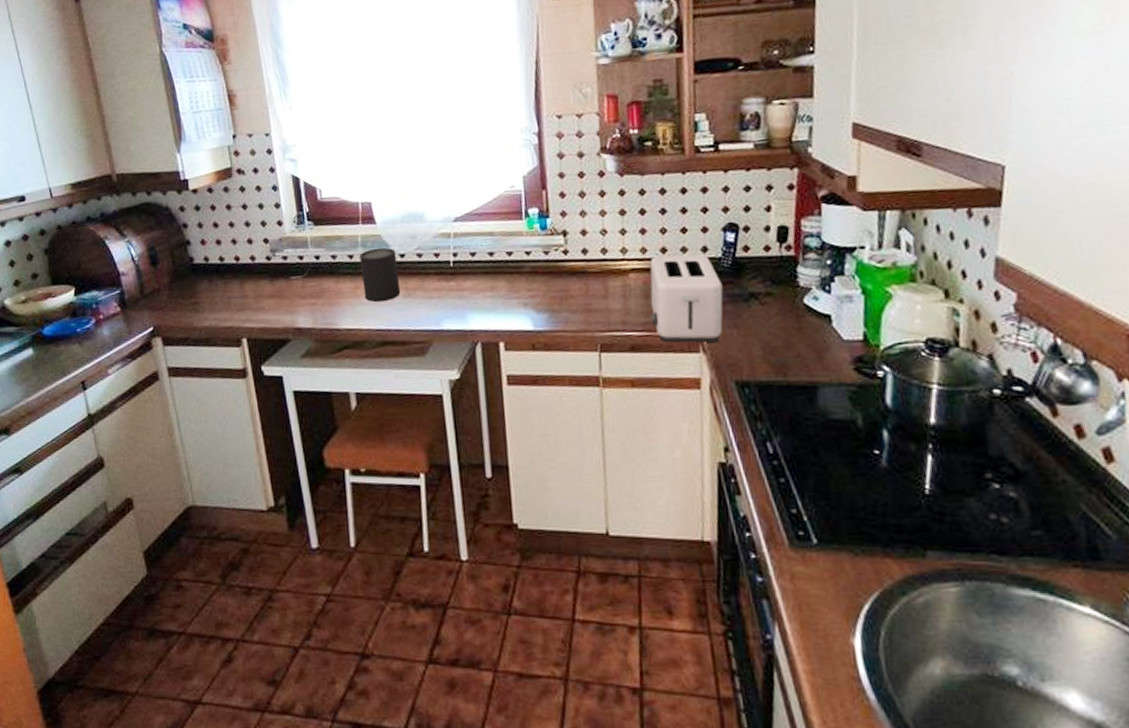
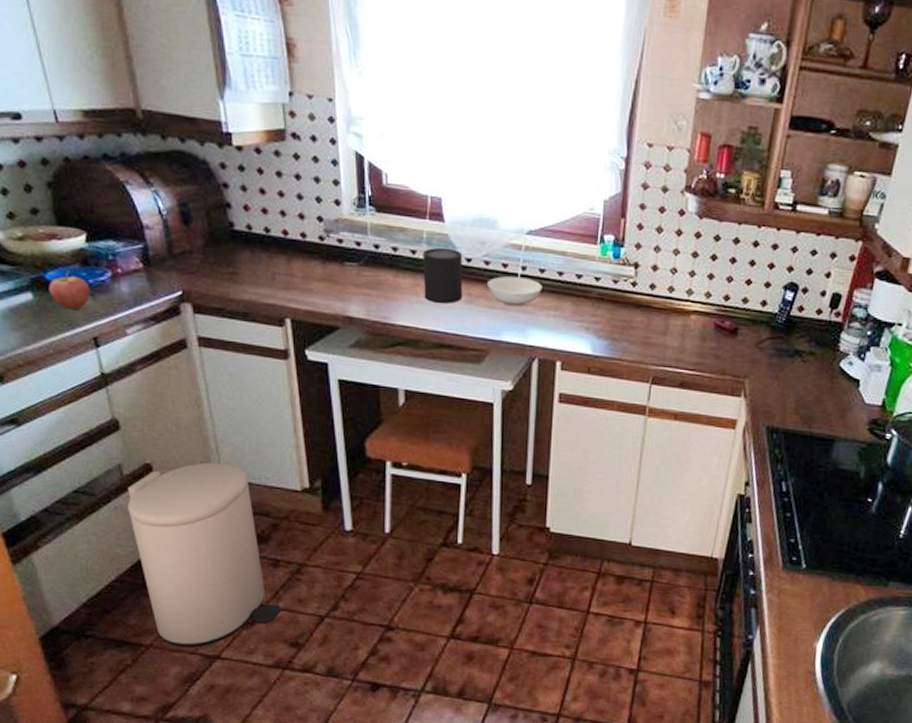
fruit: none [45,322,79,359] -> present [48,269,90,310]
pedal bin: none [111,490,257,693] -> present [127,462,281,648]
bowl: none [421,263,475,294] -> present [486,276,542,307]
toaster: present [650,254,723,344] -> none [703,301,773,391]

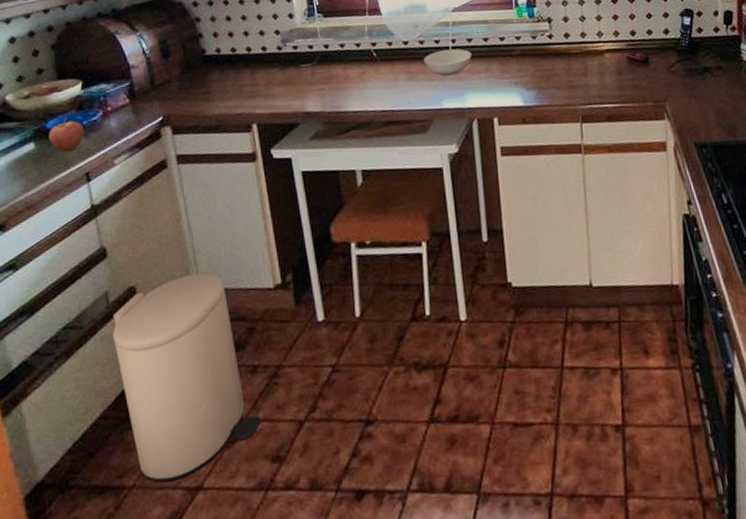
pen holder: present [423,247,463,303] -> none [366,36,404,86]

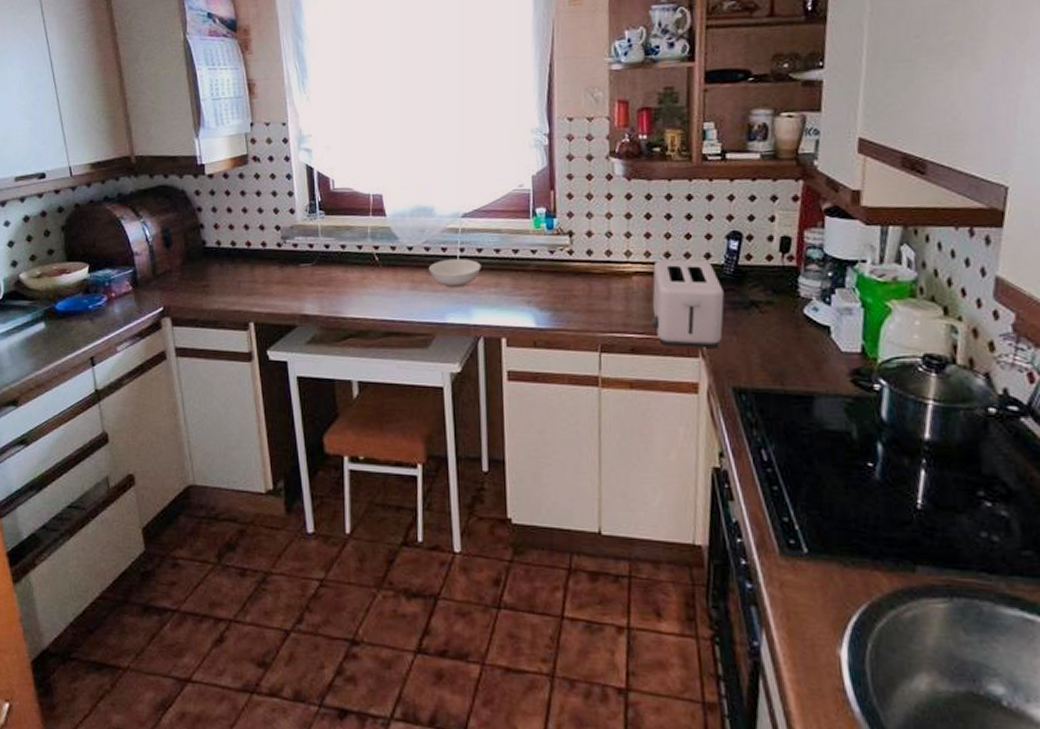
fruit: present [48,116,84,152] -> none [57,298,90,335]
pedal bin: present [112,273,261,483] -> none [112,470,248,670]
toaster: none [622,36,683,113] -> present [651,259,724,349]

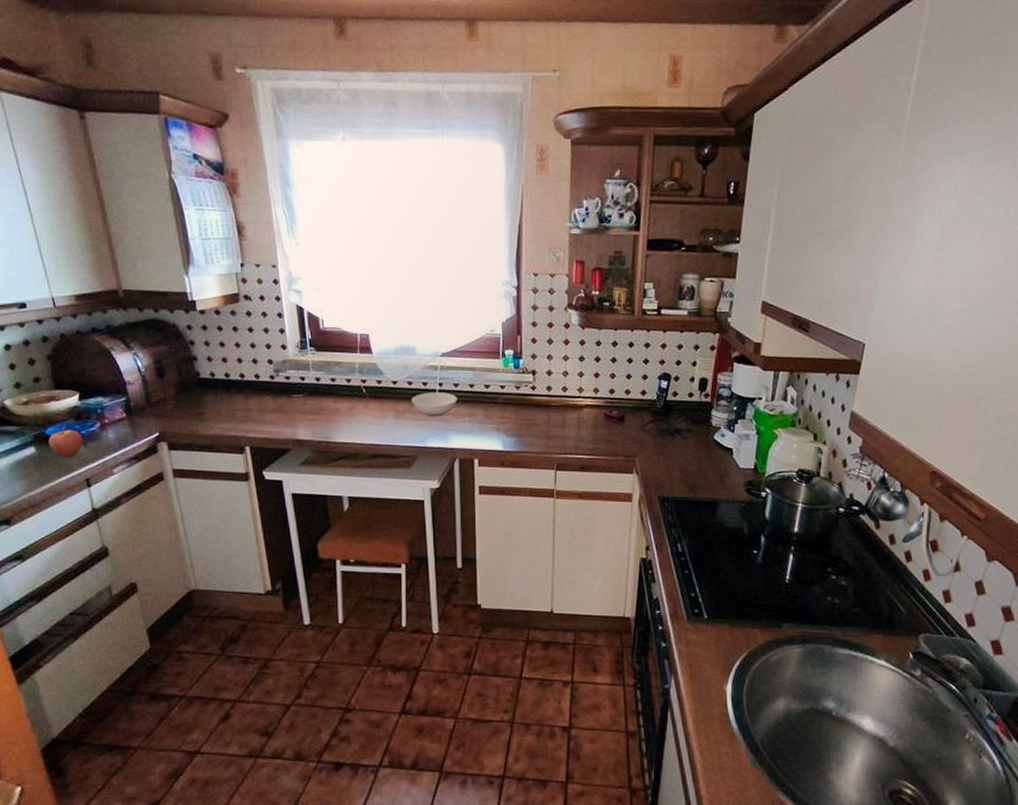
fruit: none [57,298,90,335] -> present [48,424,83,458]
toaster: present [651,259,724,349] -> none [598,395,655,467]

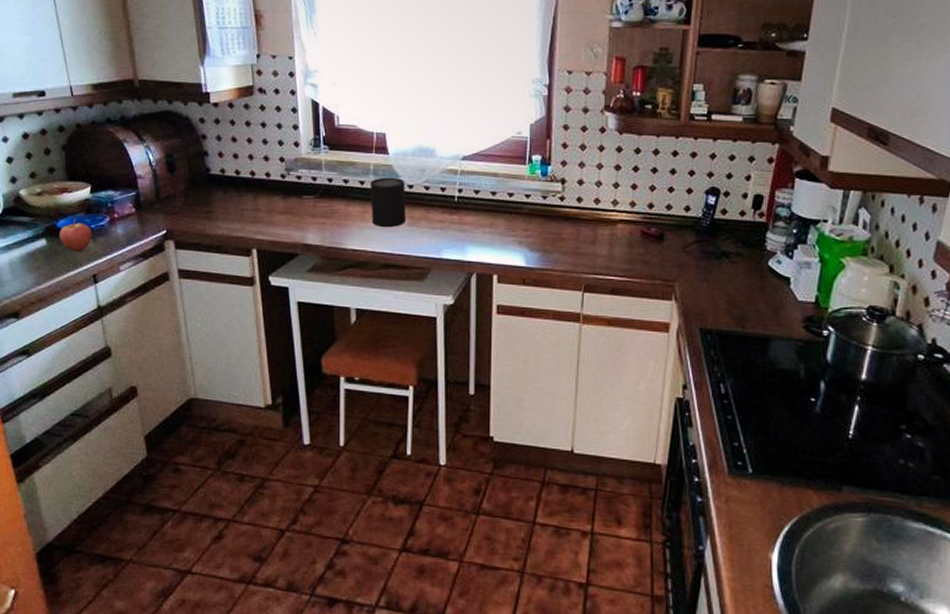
pen holder: none [357,374,392,420] -> present [370,177,406,227]
bowl: present [410,391,457,417] -> none [427,198,477,226]

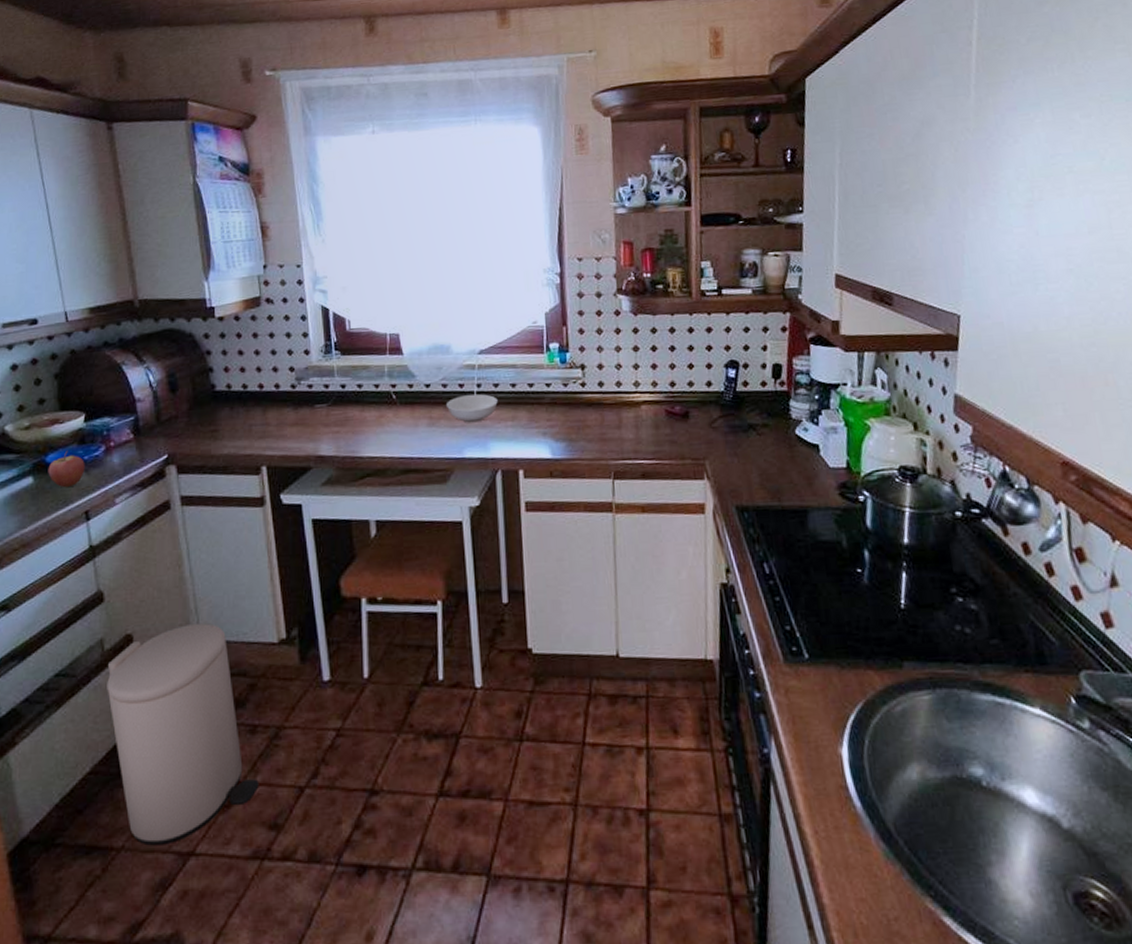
pedal bin: none [115,383,246,563] -> present [107,623,259,846]
pen holder: present [370,177,406,227] -> none [386,377,425,430]
bowl: none [427,198,477,226] -> present [445,394,498,423]

